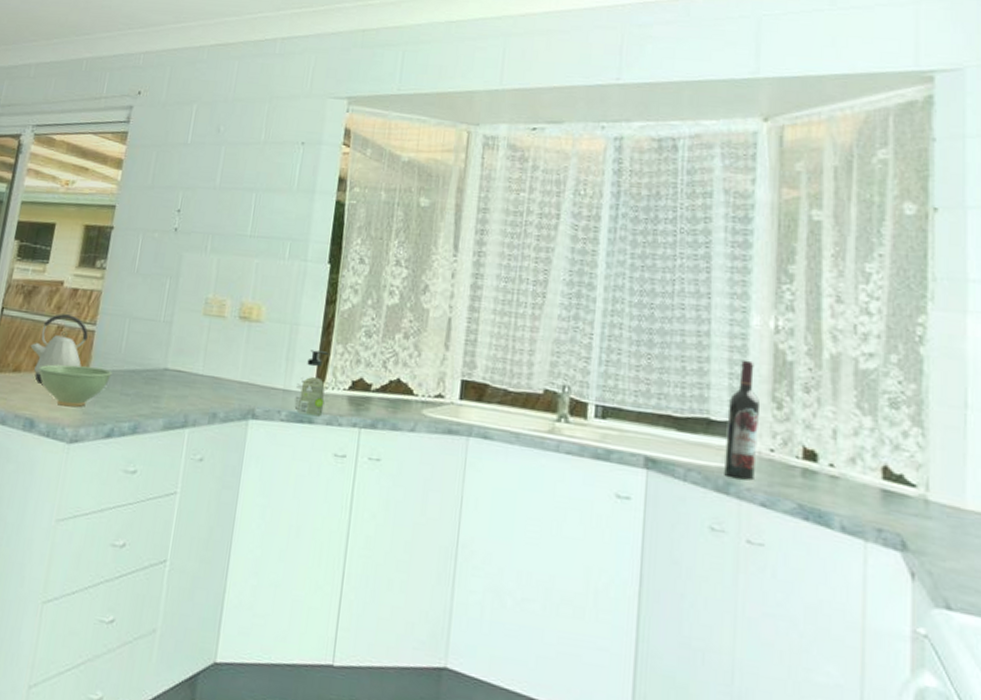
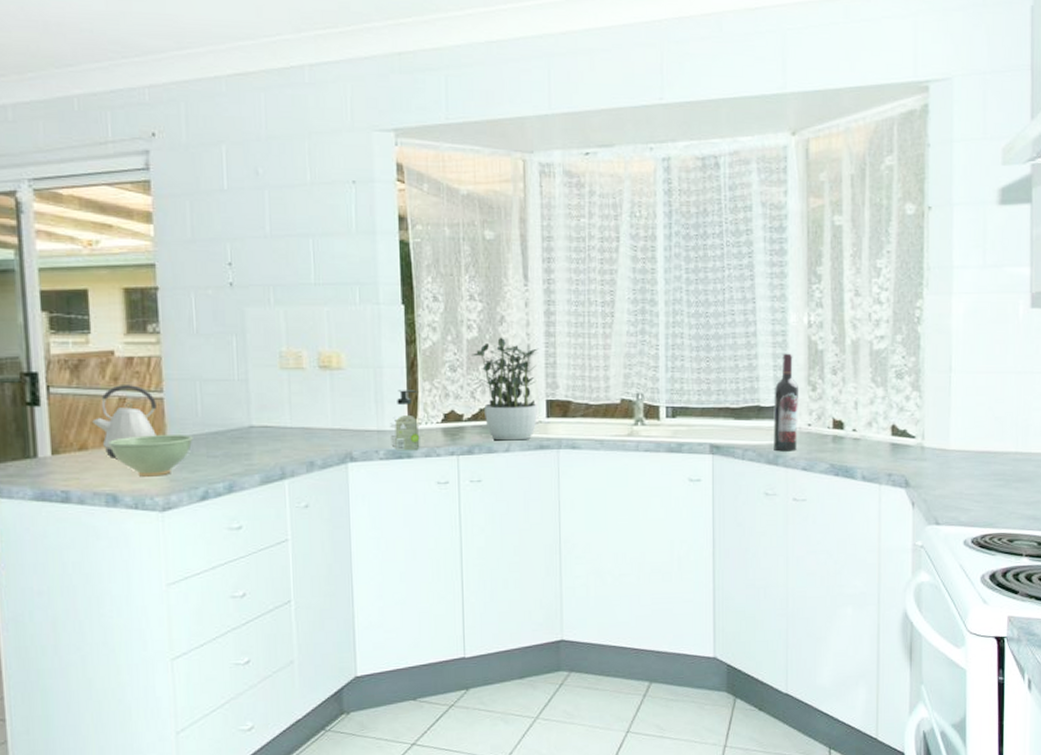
potted plant: none [389,306,460,422] -> present [472,337,539,441]

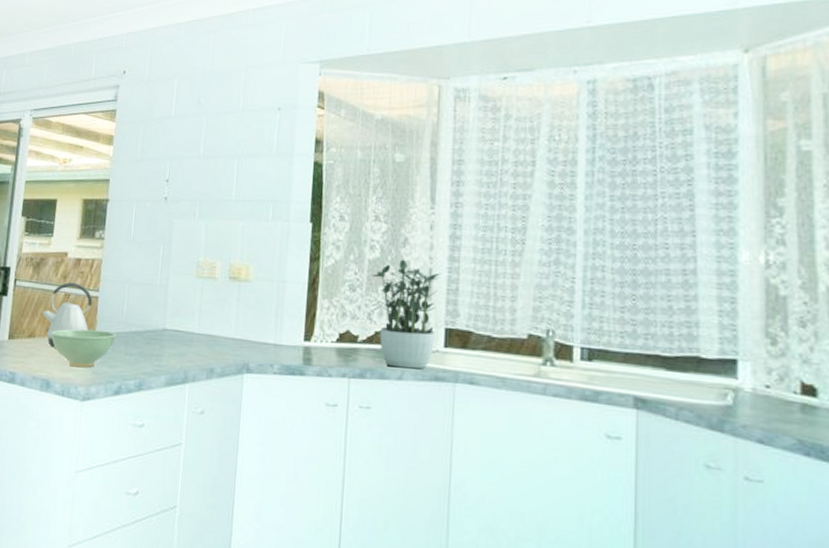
soap dispenser: present [390,390,420,451] -> none [286,305,316,369]
wine bottle: present [772,353,799,452] -> none [716,296,754,418]

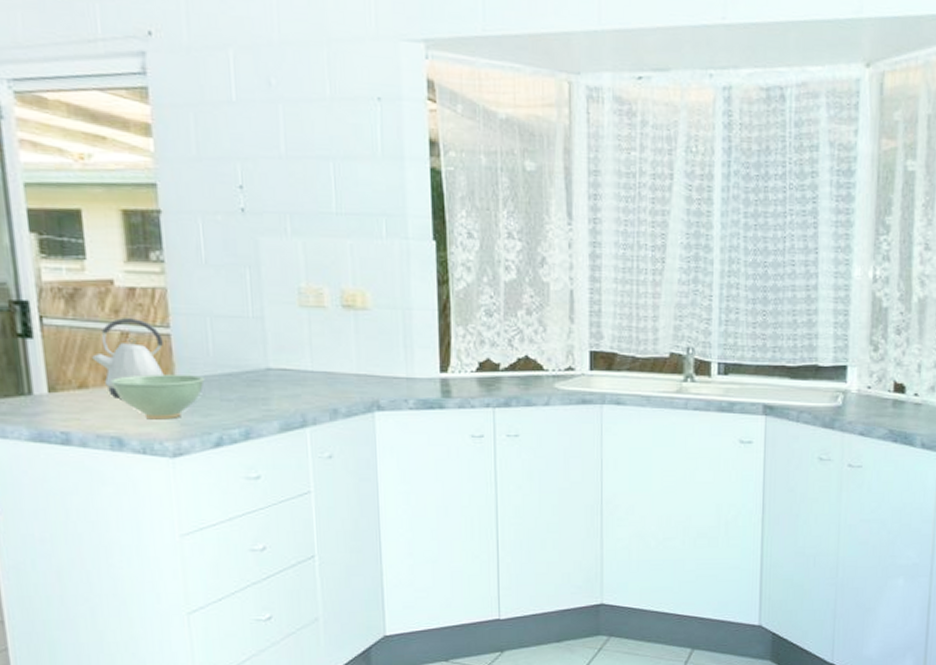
potted plant: present [372,259,441,369] -> none [509,280,583,394]

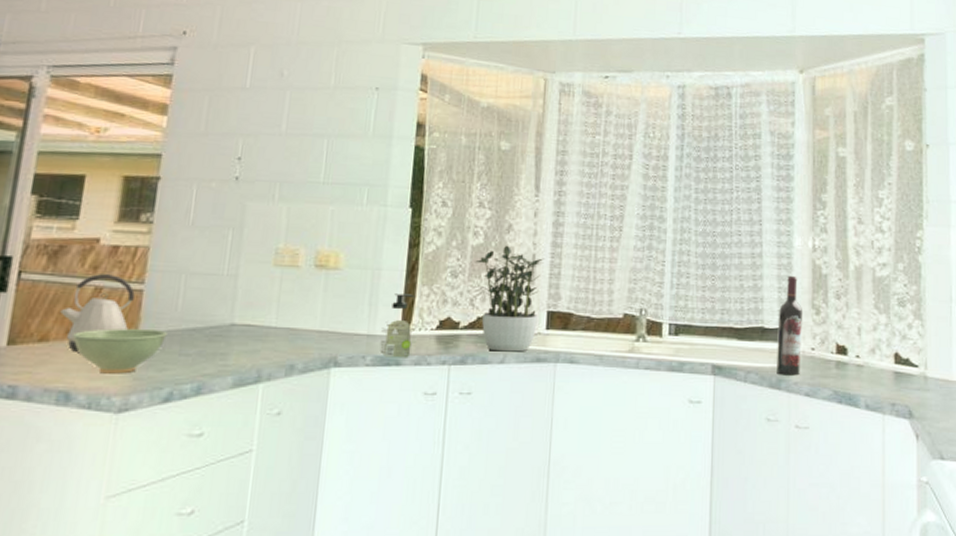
soap dispenser: none [420,334,453,401] -> present [380,293,414,358]
potted plant: none [509,280,583,394] -> present [475,245,544,352]
wine bottle: none [829,309,861,415] -> present [775,275,803,376]

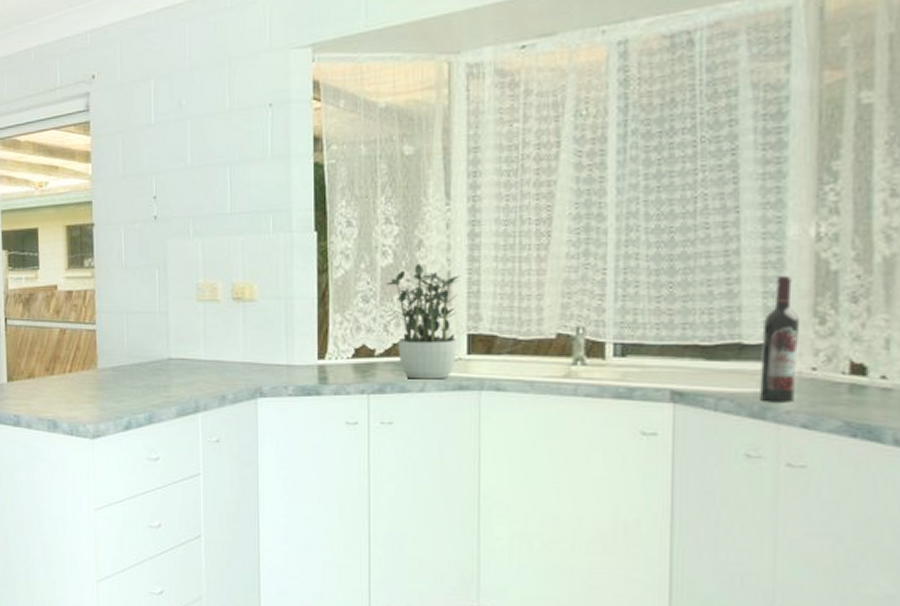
kettle: present [60,274,135,352] -> none [39,317,90,386]
bowl: present [72,328,168,374] -> none [51,365,120,405]
soap dispenser: present [380,293,414,358] -> none [300,322,330,388]

